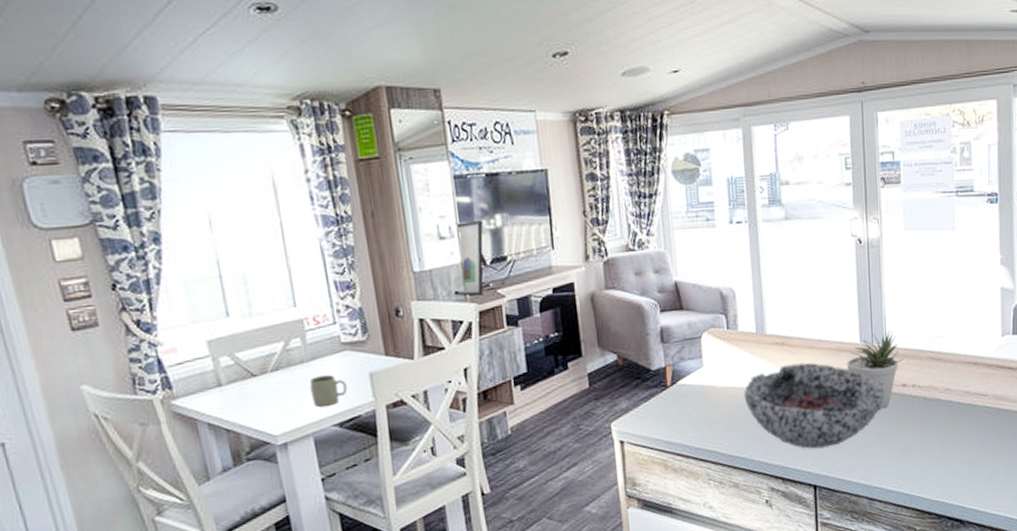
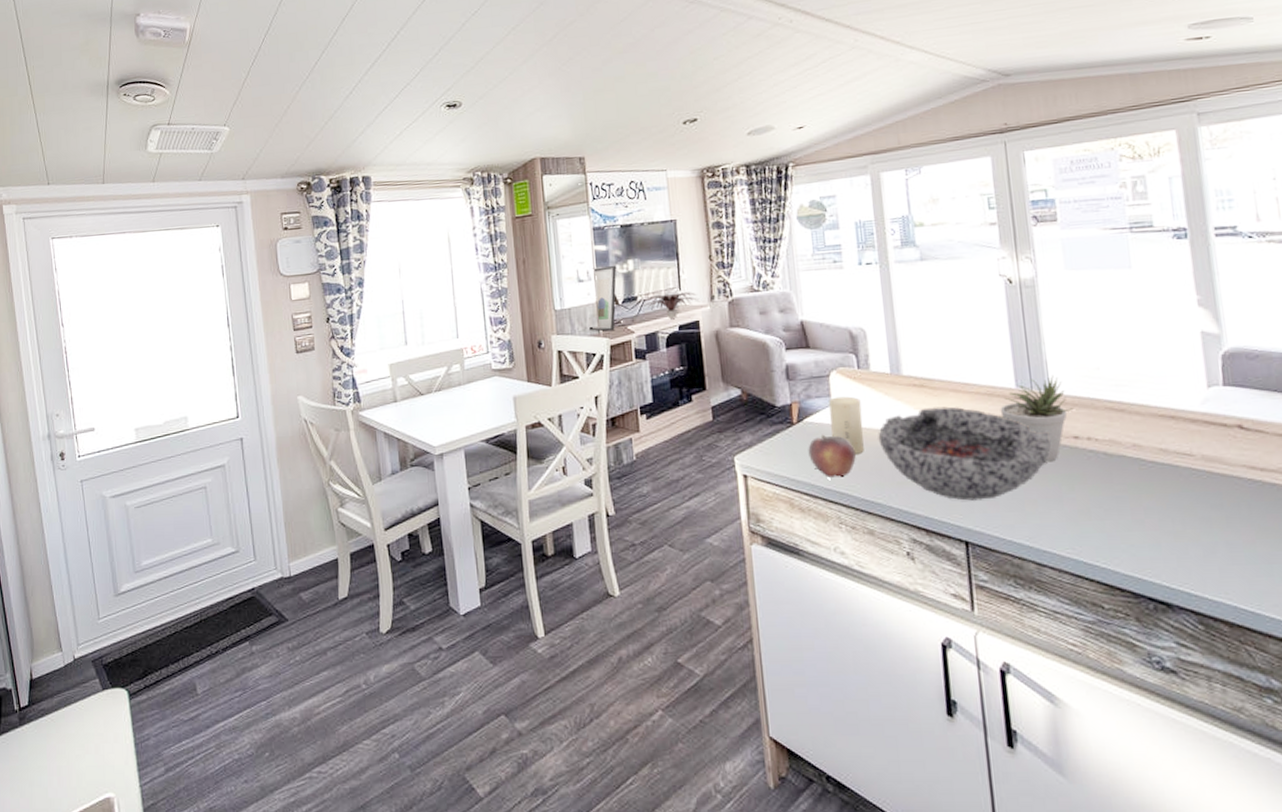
mug: present [309,375,347,407] -> none [464,397,494,424]
plant: none [511,251,573,281] -> present [641,292,699,319]
fruit: none [681,395,724,438] -> present [808,434,856,478]
candle: none [700,356,731,413] -> present [829,396,864,454]

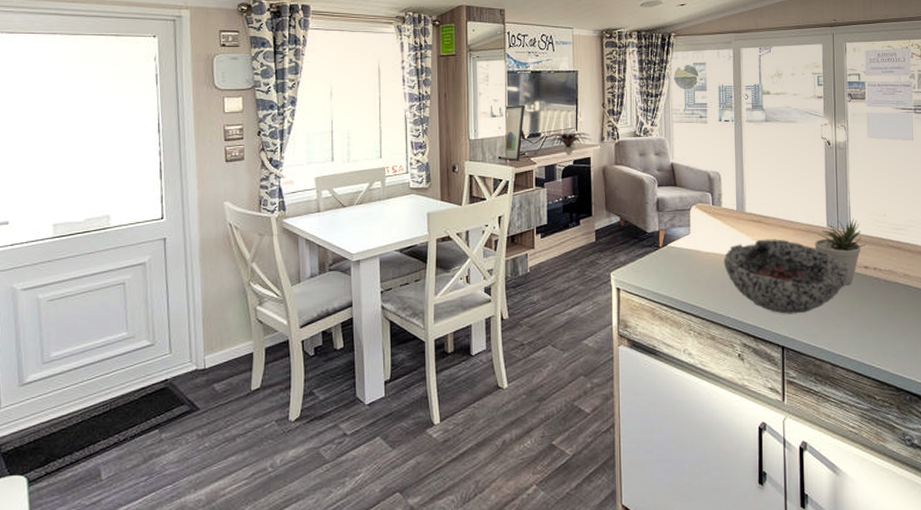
fruit: present [808,434,856,478] -> none [669,257,706,292]
candle: present [829,396,864,454] -> none [688,227,713,274]

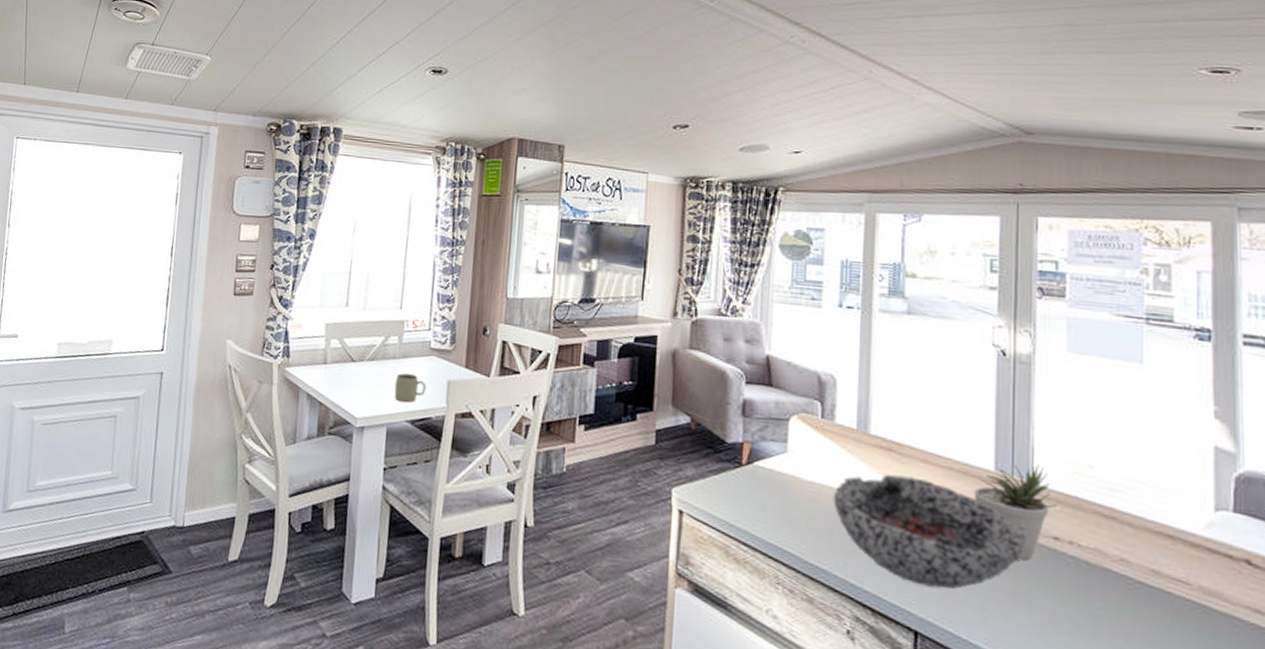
mug: none [382,211,409,235] -> present [394,373,426,402]
picture frame: present [497,104,526,161] -> none [538,261,579,331]
plant: present [543,133,592,154] -> none [598,301,661,329]

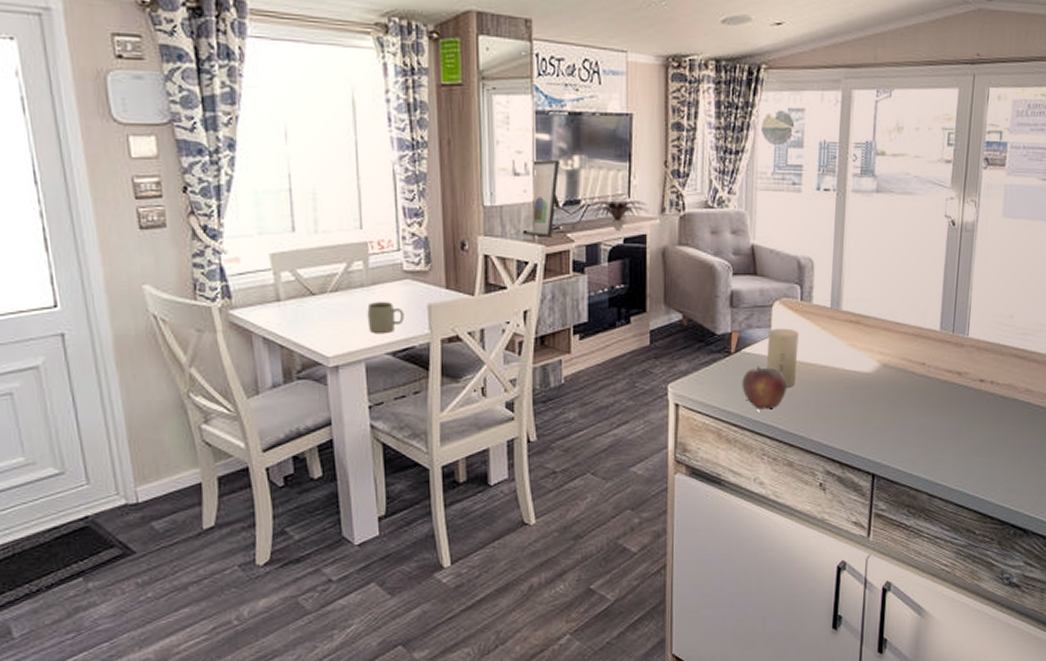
picture frame: none [538,261,579,331] -> present [522,159,560,238]
plant: none [598,301,661,329] -> present [584,200,649,229]
fruit: none [753,482,805,533] -> present [742,366,787,410]
candle: none [781,444,820,511] -> present [766,328,799,387]
bowl: present [833,474,1028,589] -> none [810,344,962,436]
potted plant: present [973,464,1057,560] -> none [922,320,985,403]

